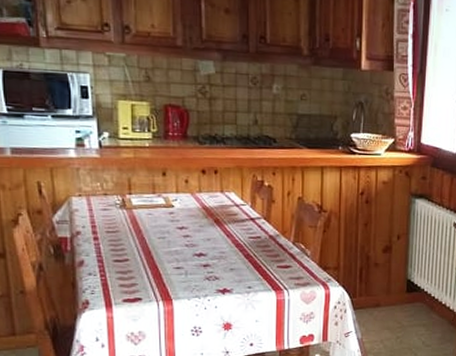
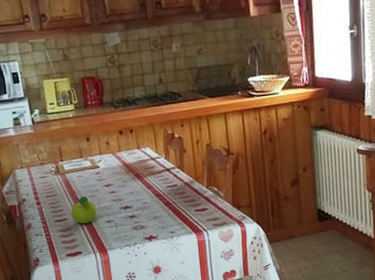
fruit: none [134,236,166,268] -> present [71,196,97,225]

